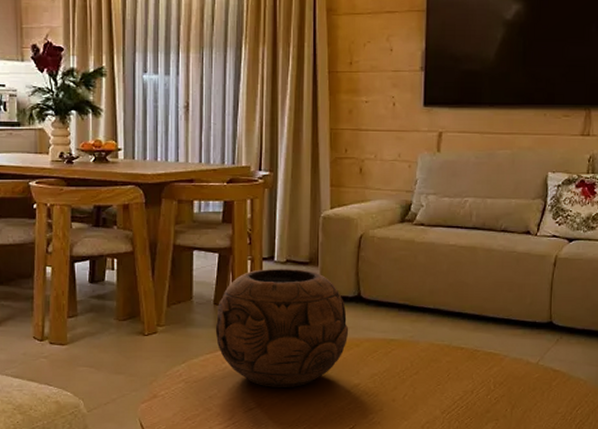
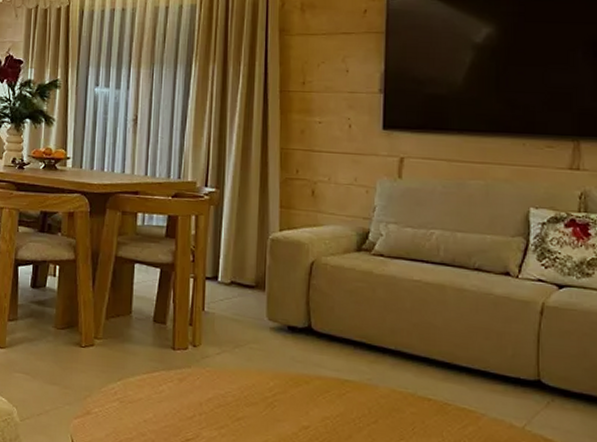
decorative bowl: present [215,268,349,387] -> none [153,289,298,422]

